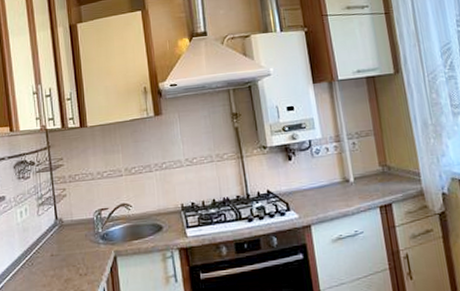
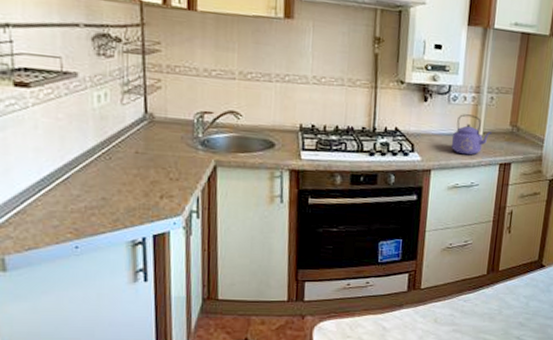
kettle: none [323,163,363,205] -> present [451,114,492,156]

